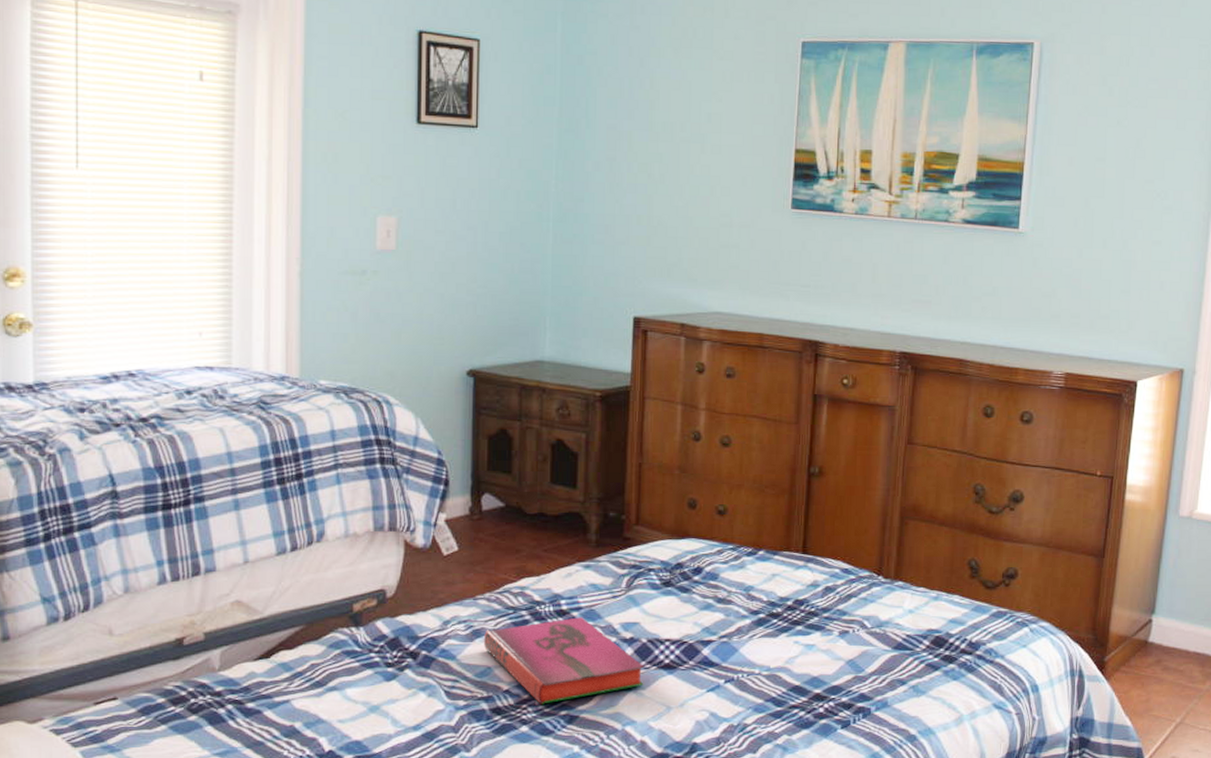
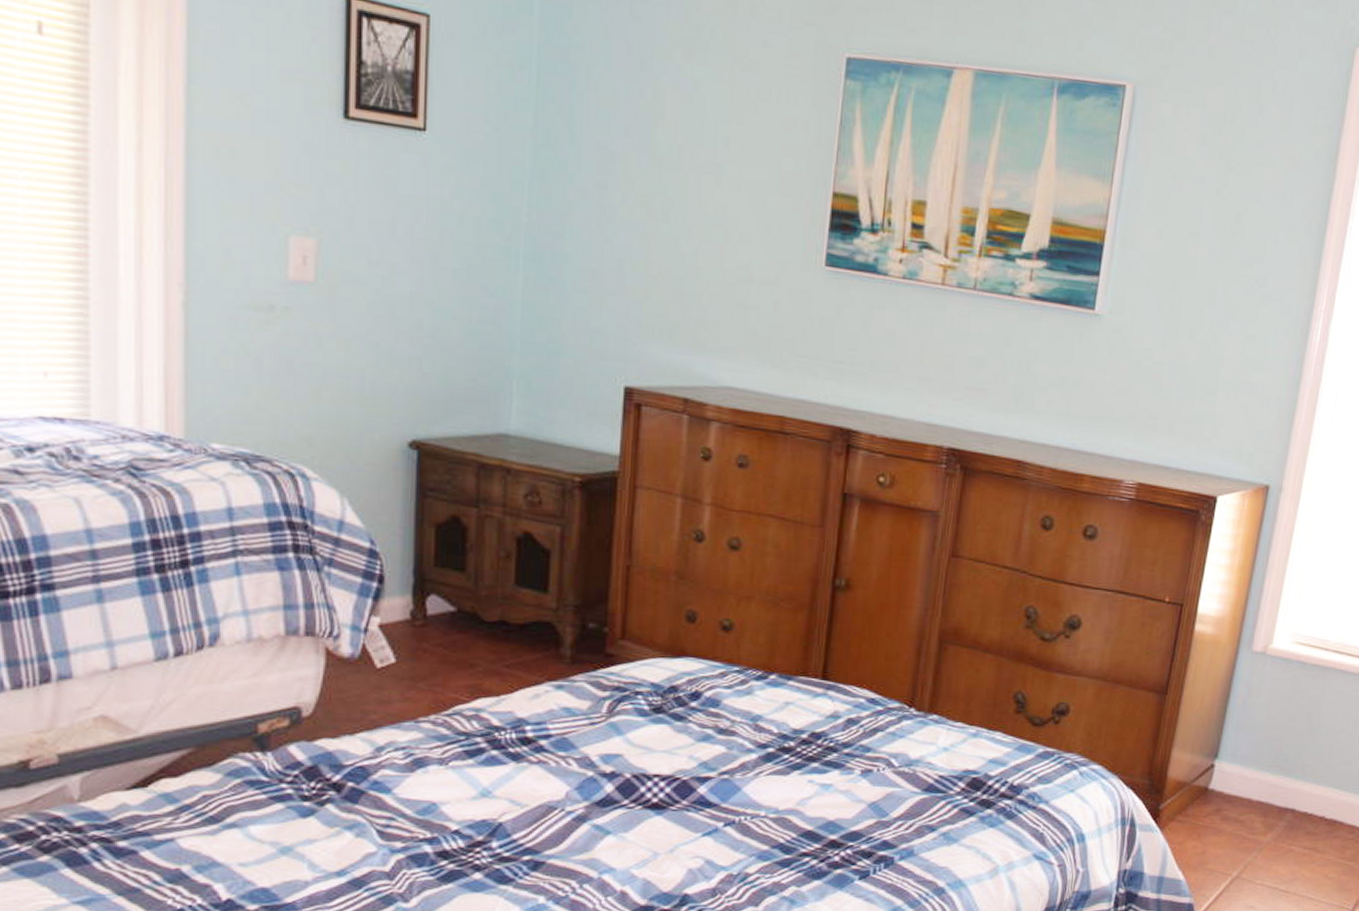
hardback book: present [483,617,645,706] -> none [426,746,628,849]

